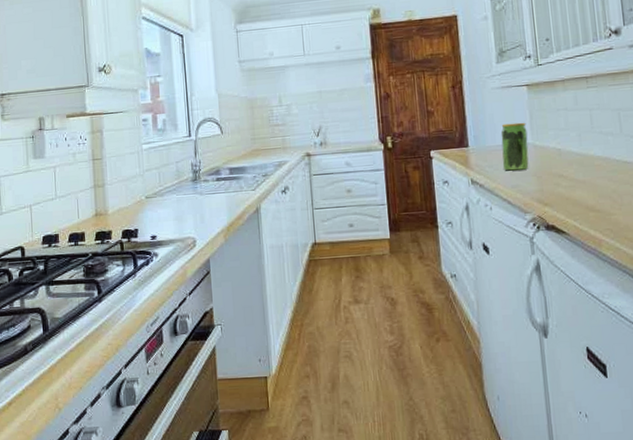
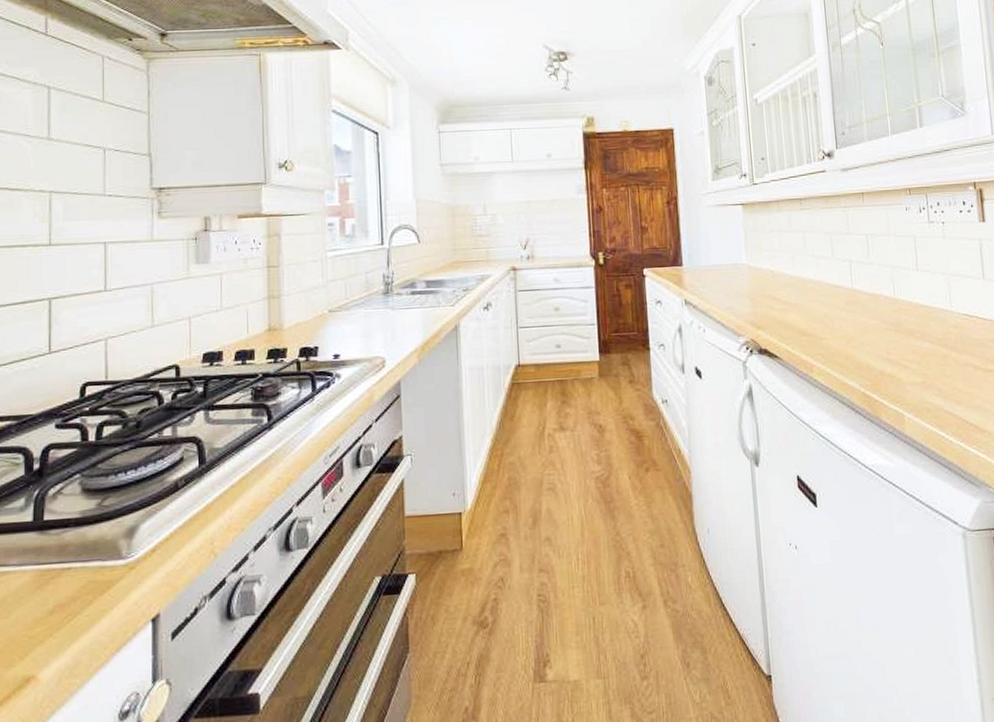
jar: present [501,122,529,171] -> none [715,242,743,292]

